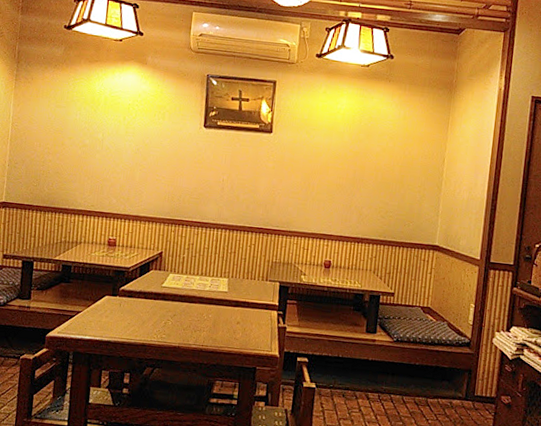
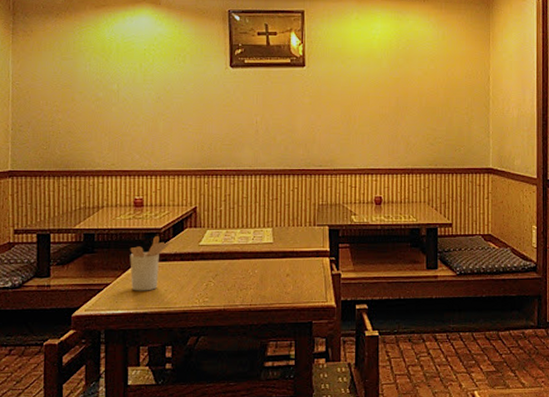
utensil holder: none [99,273,137,322] -> present [130,235,171,291]

